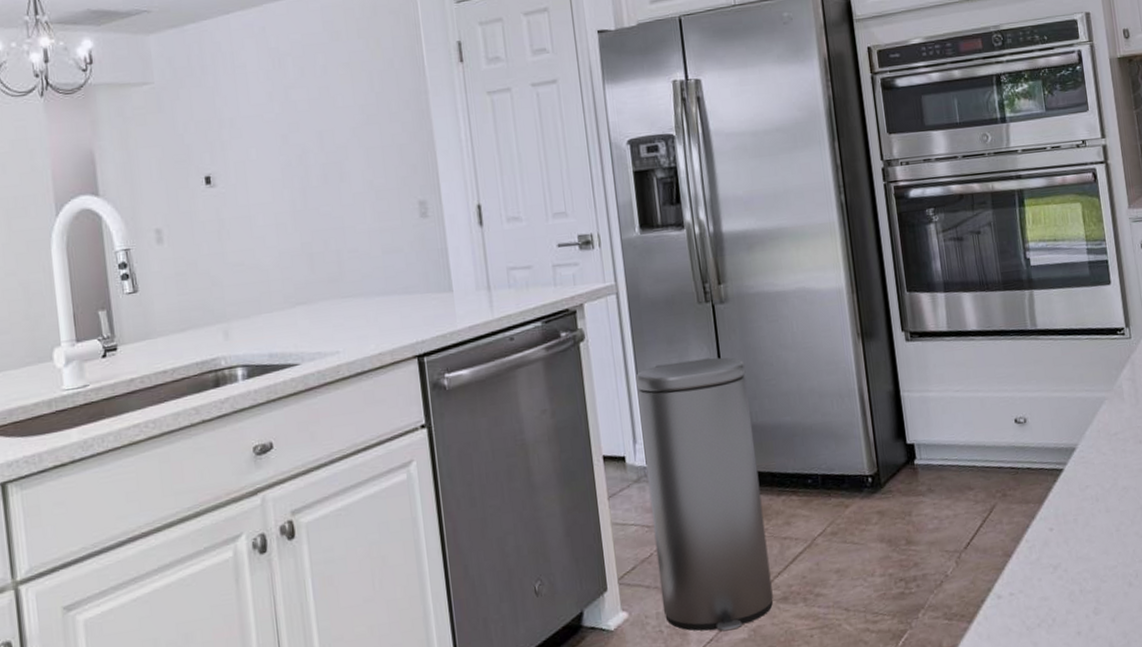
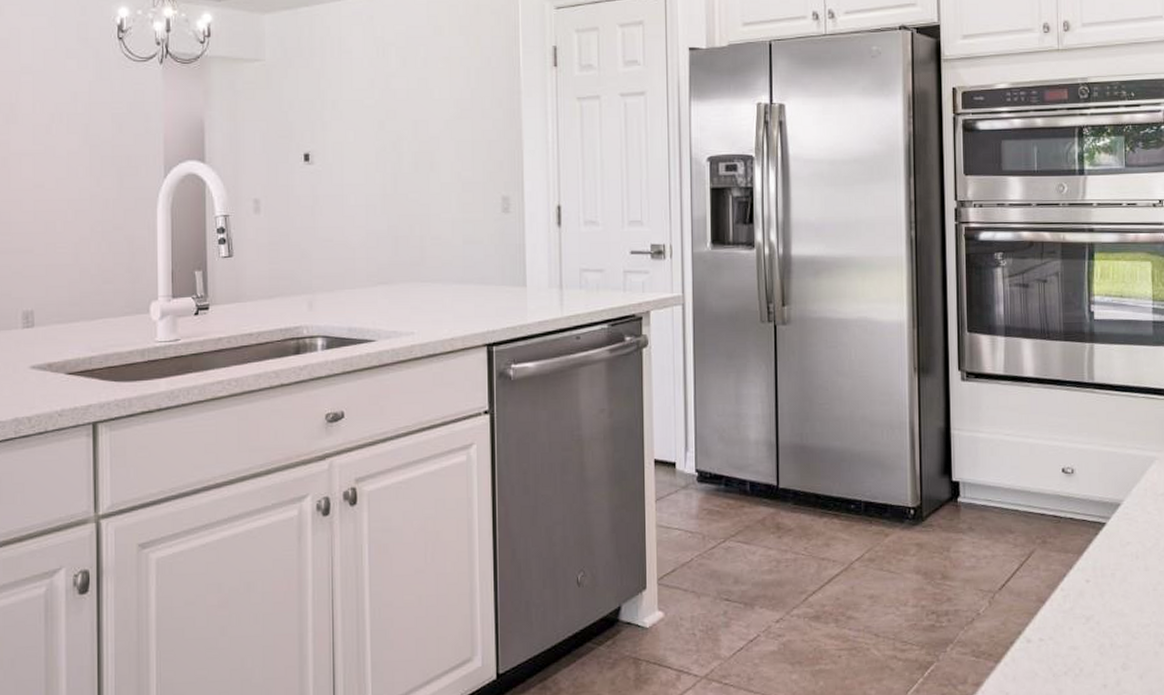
pedal bin: present [635,357,773,632] -> none [693,376,806,642]

